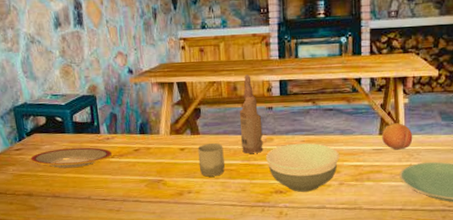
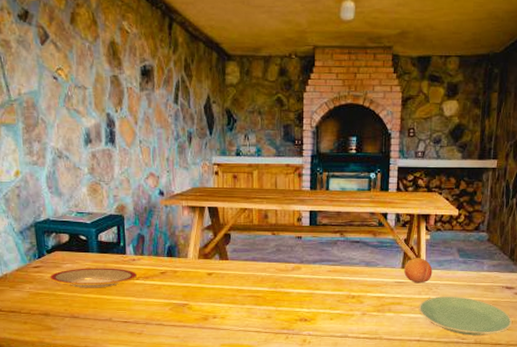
cup: present [197,143,225,177] -> none [225,270,251,302]
bottle: present [239,74,263,154] -> none [268,203,291,281]
bowl: present [265,143,340,192] -> none [292,273,364,321]

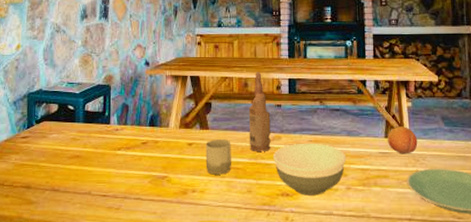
plate: present [50,268,137,288] -> none [36,138,119,159]
cup: none [225,270,251,302] -> present [205,139,231,175]
bottle: none [268,203,291,281] -> present [248,72,271,151]
bowl: none [292,273,364,321] -> present [272,143,347,196]

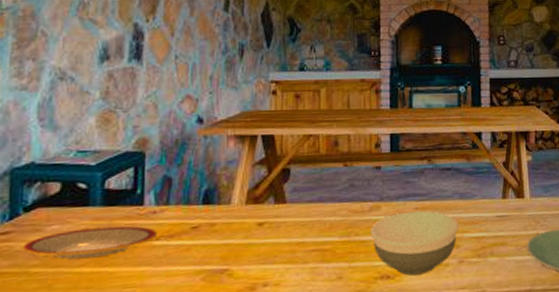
plate: none [36,138,119,159] -> present [23,225,157,260]
cup: present [205,139,231,175] -> none [282,214,316,261]
bottle: present [248,72,271,151] -> none [339,126,368,227]
fruit: present [388,126,418,154] -> none [506,184,539,216]

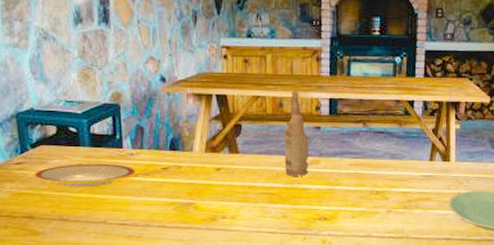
bottle: none [339,126,368,227] -> present [284,90,309,176]
bowl: present [369,210,460,276] -> none [310,166,389,219]

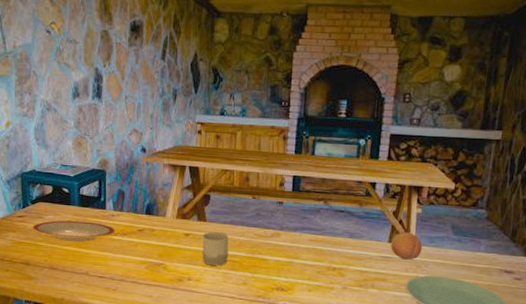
cup: none [236,164,265,201] -> present [202,232,229,266]
bottle: present [284,90,309,176] -> none [248,166,271,247]
fruit: none [432,149,463,177] -> present [391,232,423,260]

